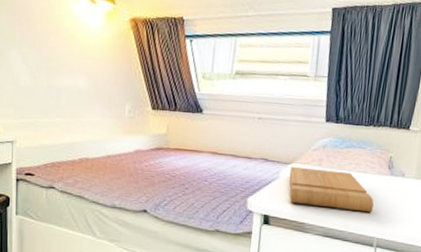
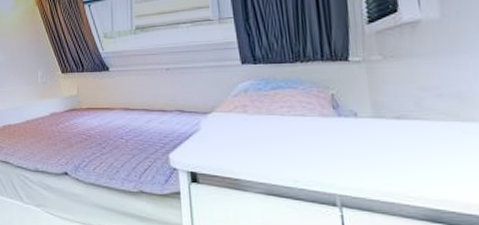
cutting board: present [289,166,374,213] -> none [211,115,324,163]

